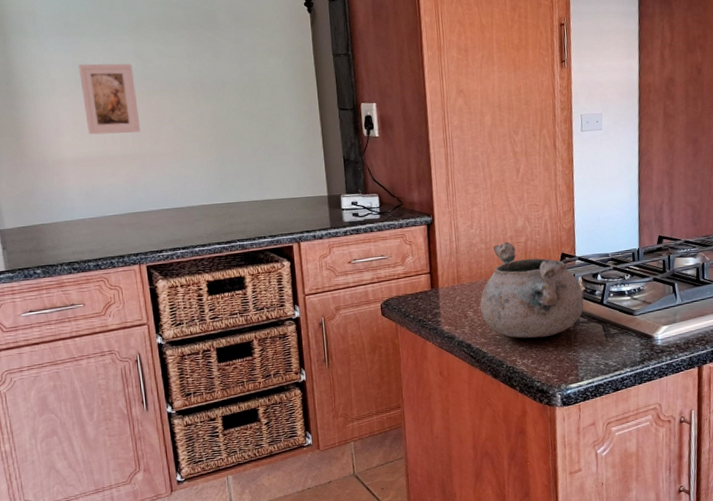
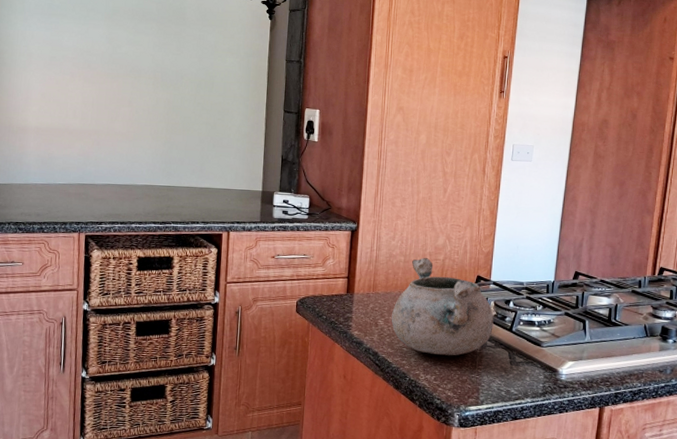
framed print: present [79,63,141,135] -> none [53,43,103,111]

